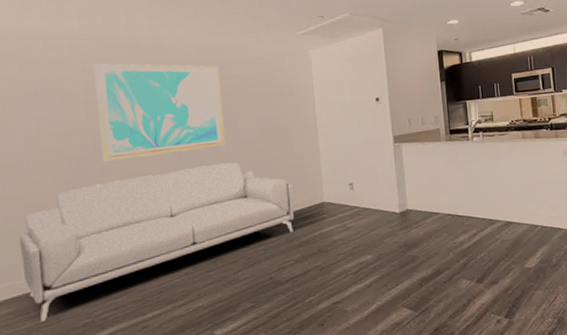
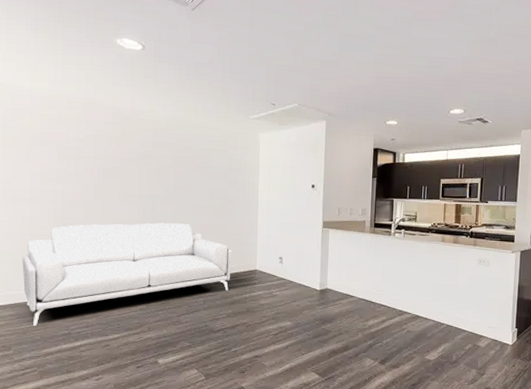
wall art: present [93,63,226,162] -> none [85,125,182,209]

